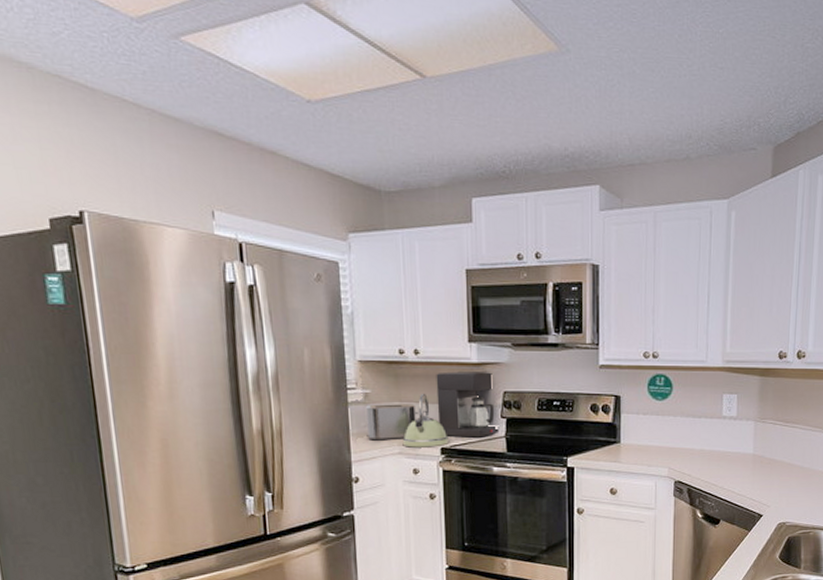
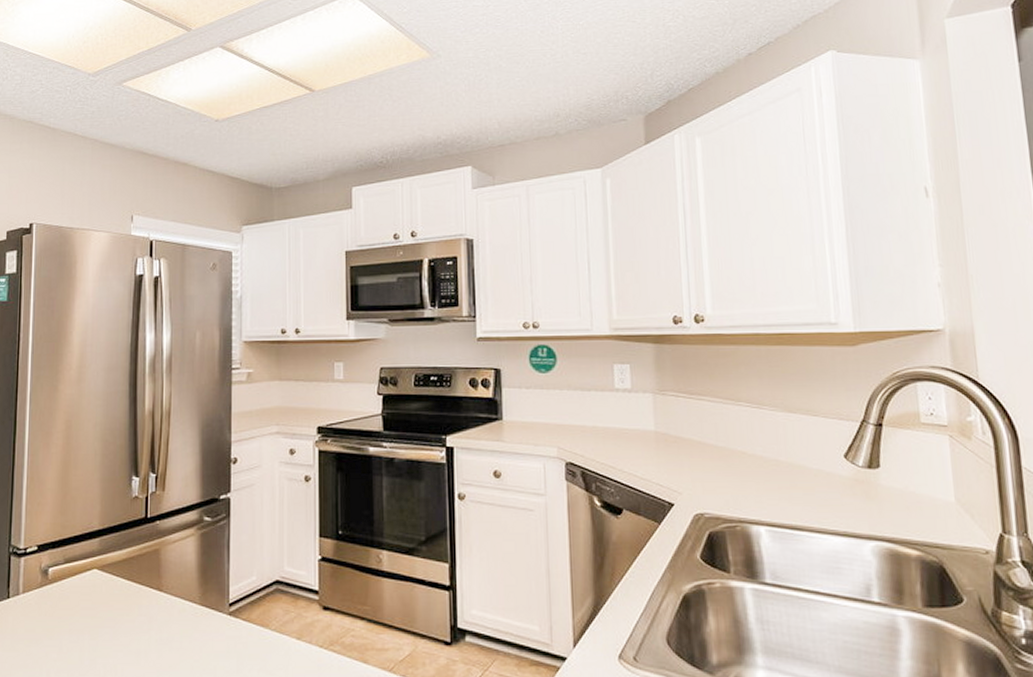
toaster: present [365,404,418,441] -> none [247,382,297,420]
kettle: present [402,393,450,448] -> none [280,371,327,427]
coffee maker: present [436,372,500,438] -> none [315,348,376,416]

